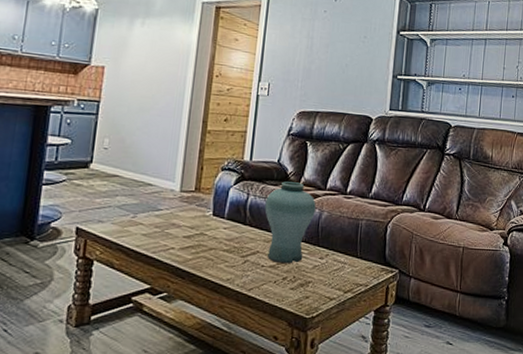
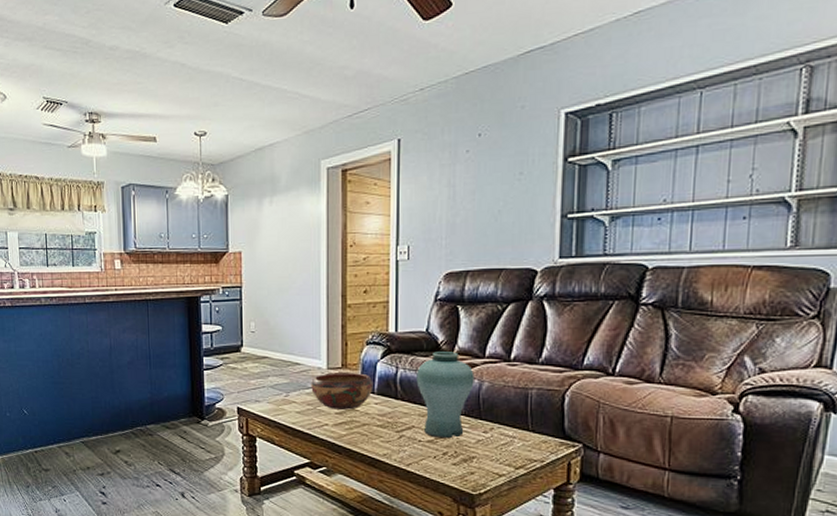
decorative bowl: none [161,196,224,234] -> present [311,373,373,410]

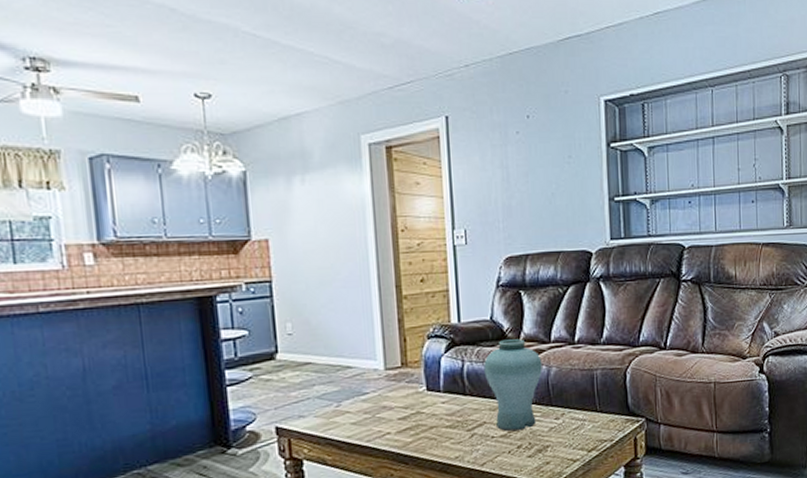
decorative bowl: present [311,373,373,410] -> none [367,370,439,415]

